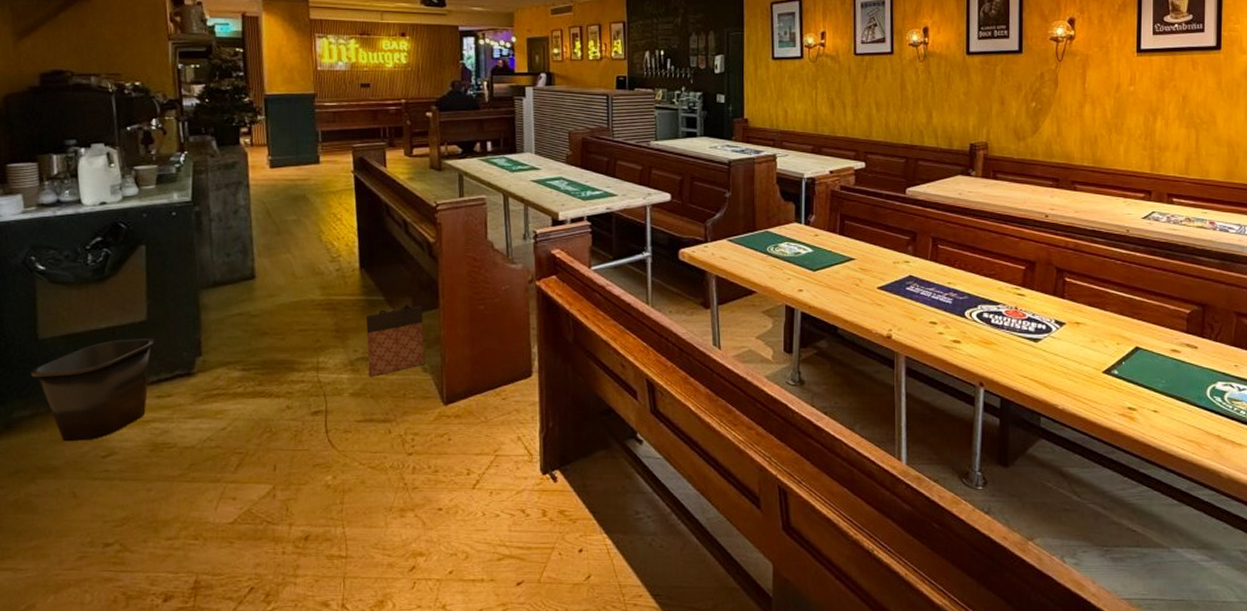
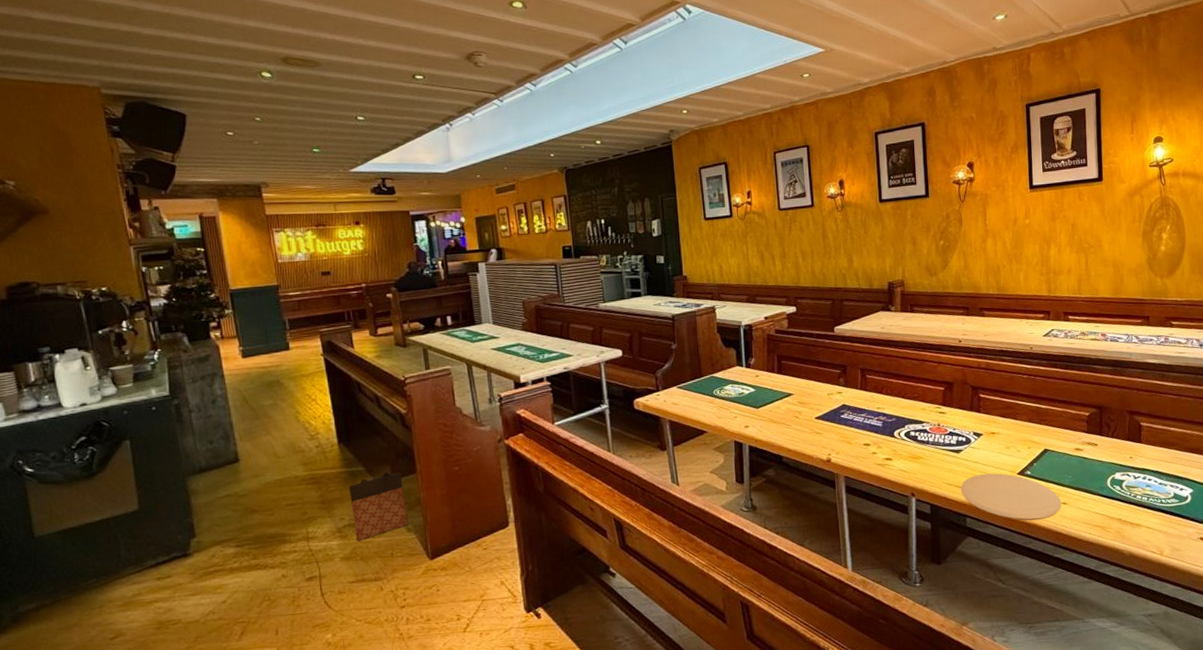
waste bin: present [30,338,155,441] -> none [31,525,149,628]
plate: none [1036,369,1152,428] -> present [960,473,1062,521]

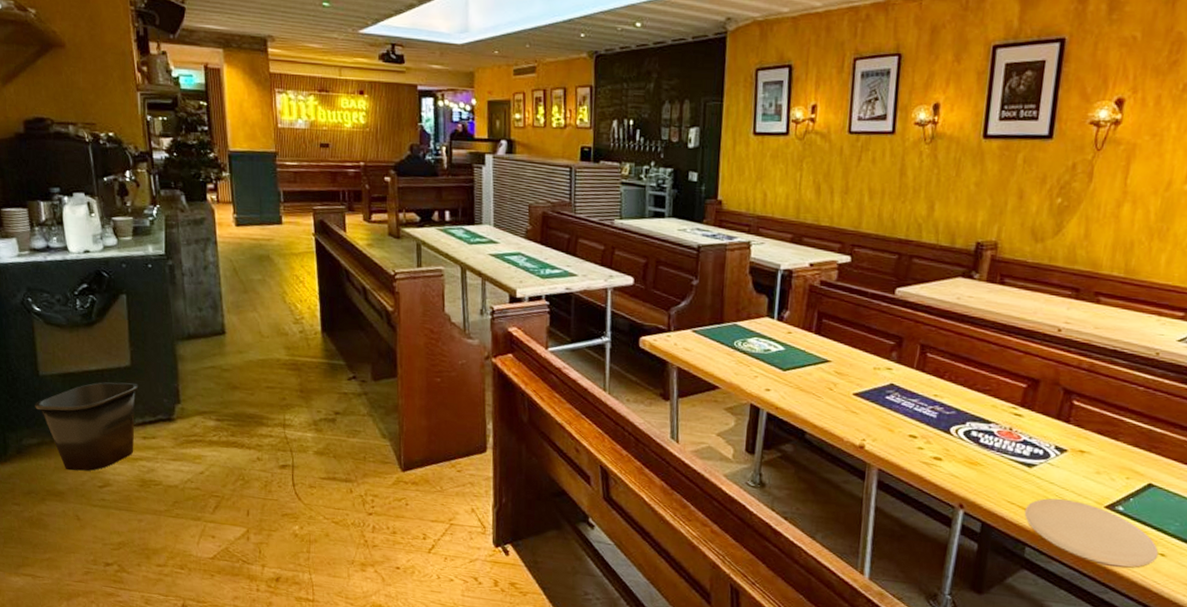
waste bin: none [31,525,149,628] -> present [35,382,139,471]
bag: present [348,472,408,541] -> none [327,370,384,438]

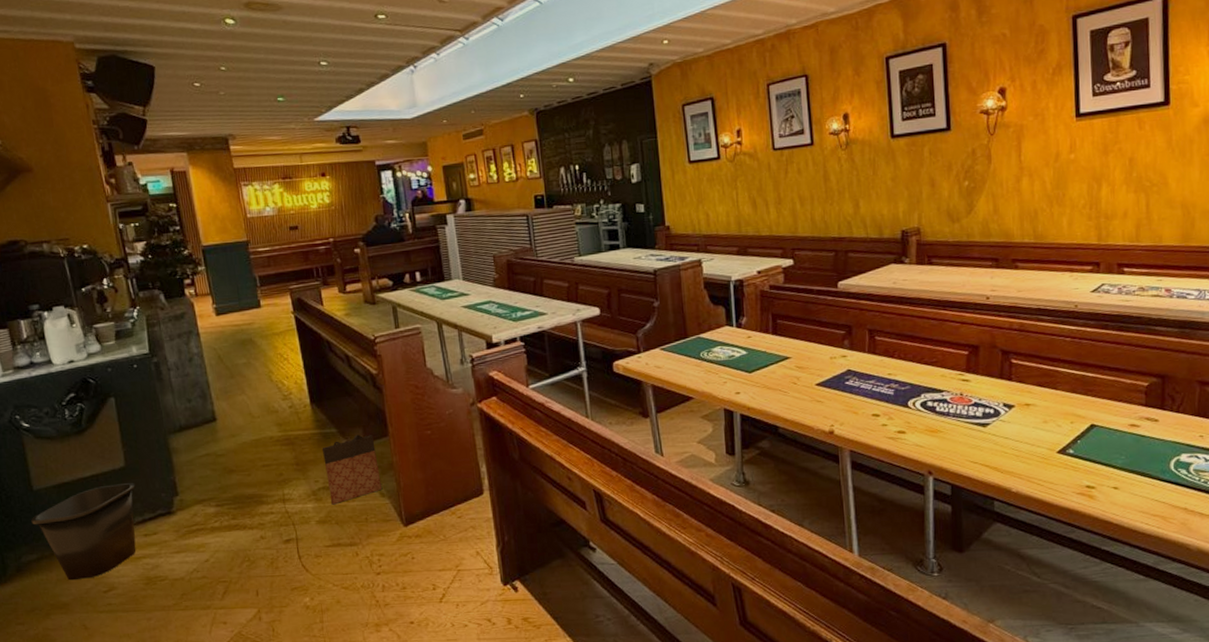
bag: none [327,370,384,438] -> present [321,434,382,505]
plate: present [1024,498,1159,569] -> none [987,451,1112,507]

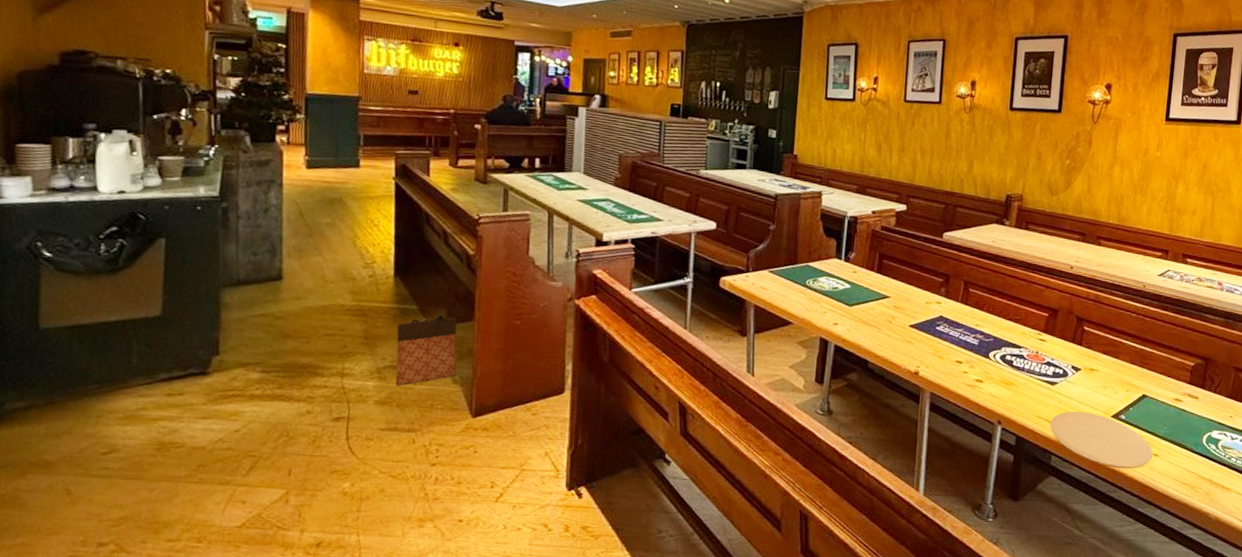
waste bin: present [31,482,137,580] -> none [28,333,169,436]
plate: none [987,451,1112,507] -> present [1049,411,1153,469]

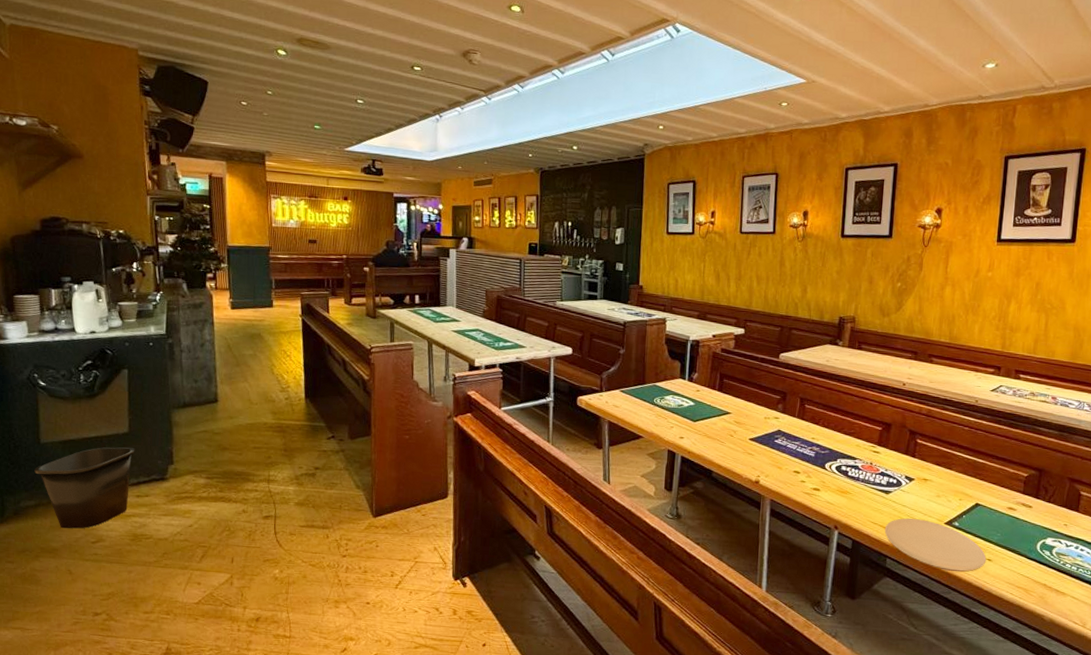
waste bin: none [28,333,169,436] -> present [34,447,135,529]
bag: present [396,315,457,386] -> none [309,431,359,490]

